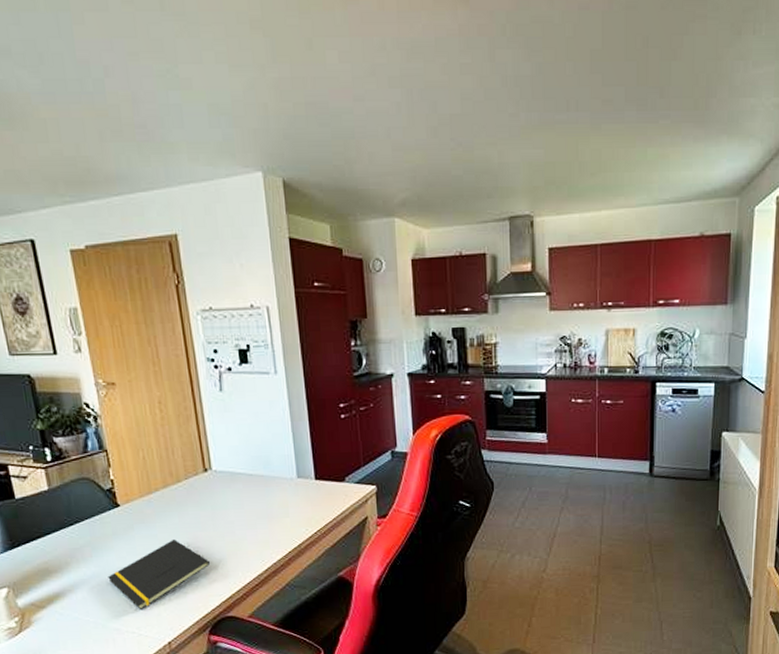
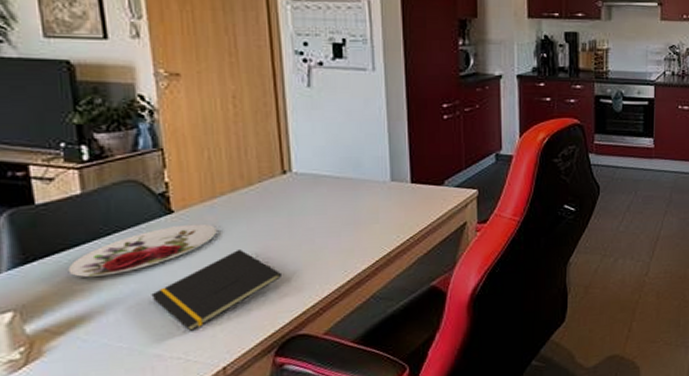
plate: none [44,516,155,561] -> present [68,223,217,277]

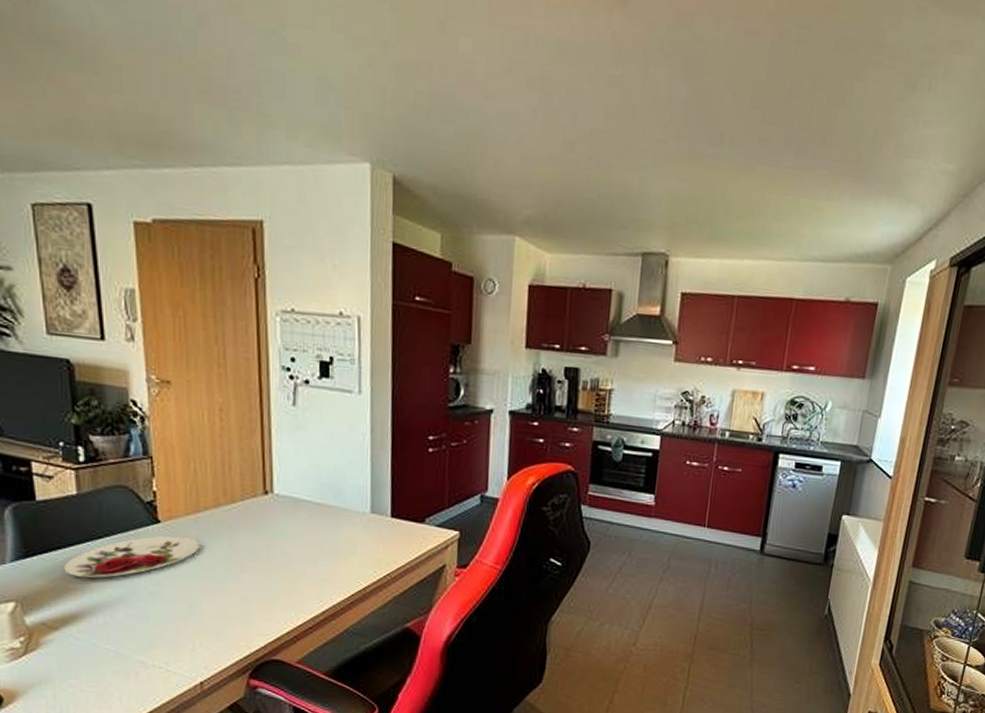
notepad: present [151,248,283,332] -> none [137,566,260,643]

